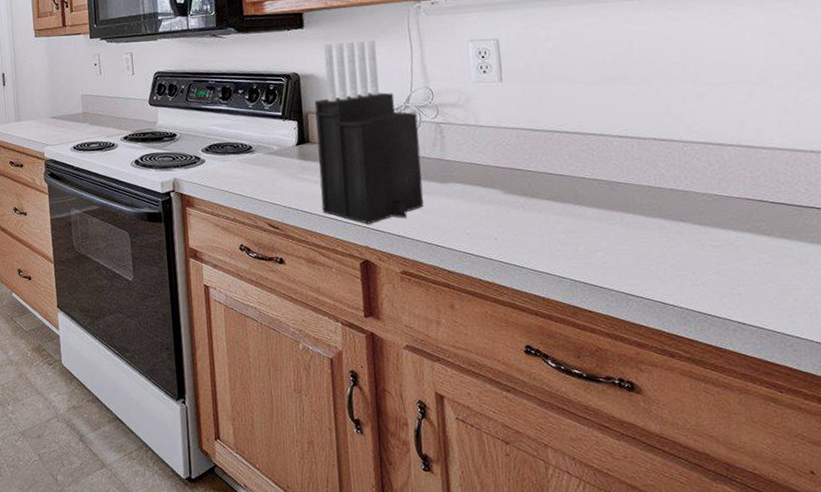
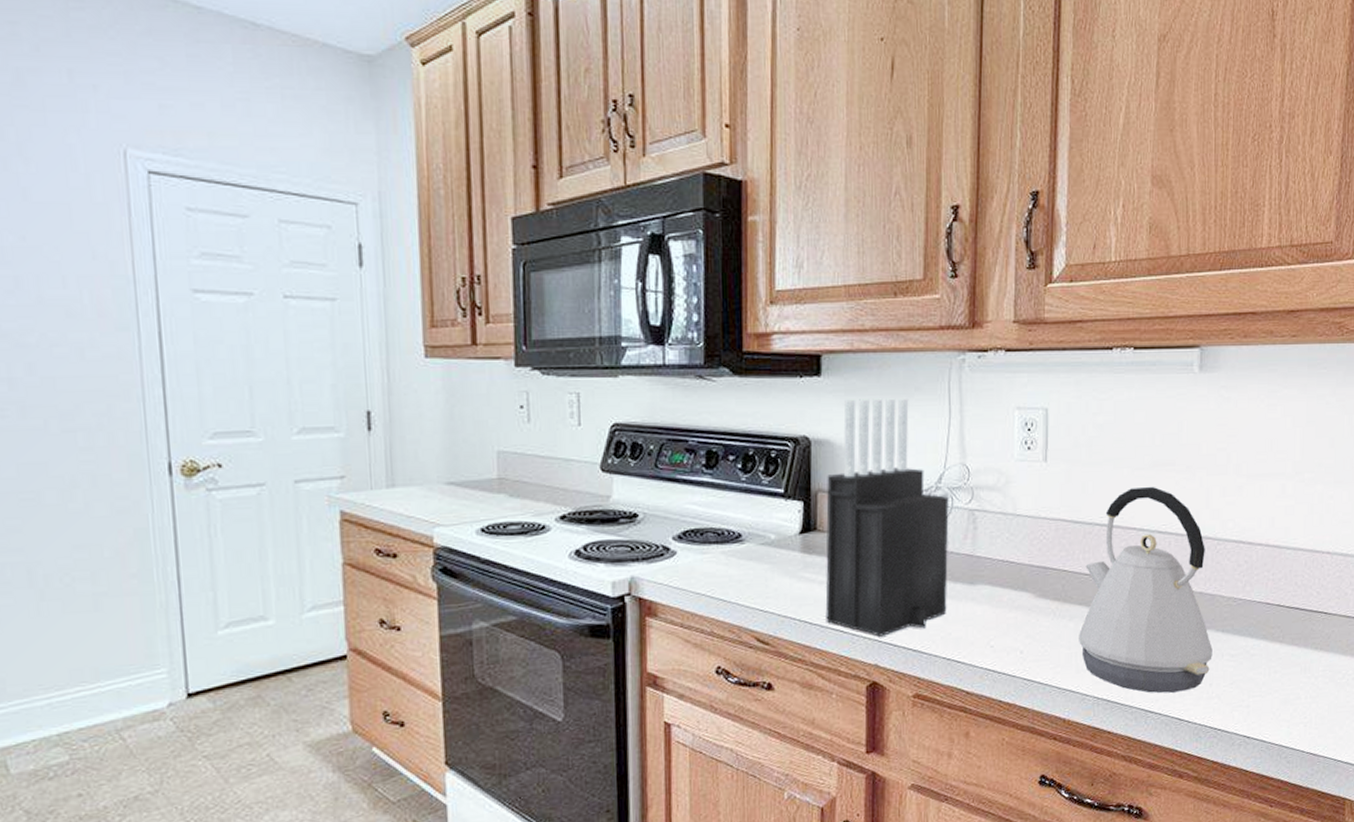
kettle: none [549,97,692,279] -> present [1079,486,1213,693]

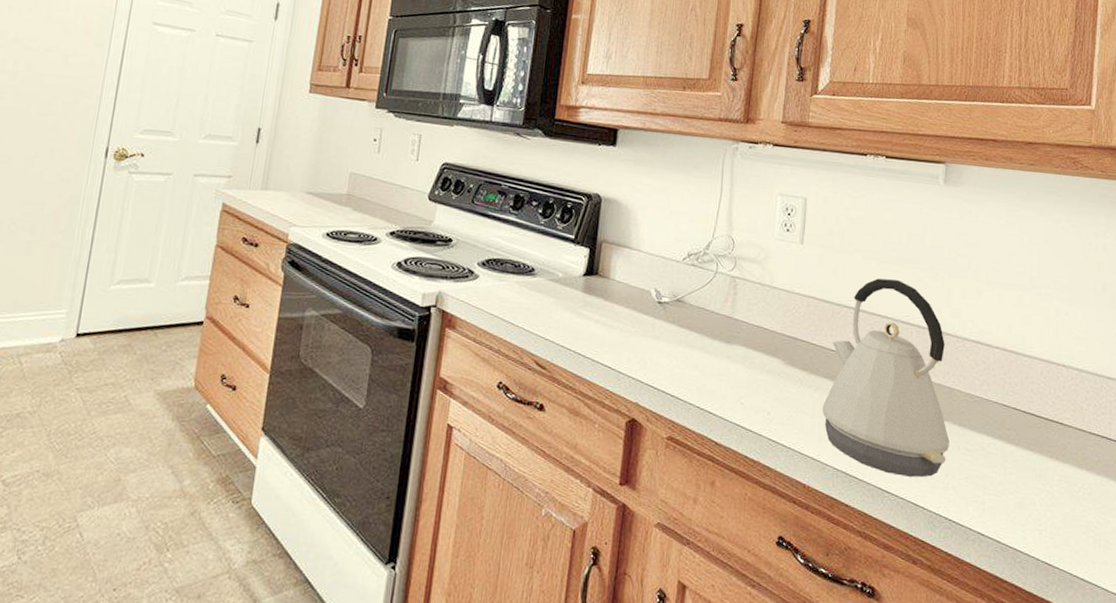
knife block: present [825,398,949,637] -> none [597,168,714,378]

